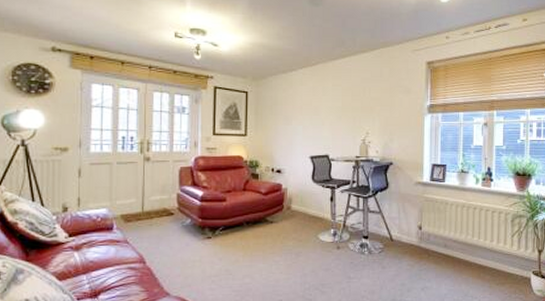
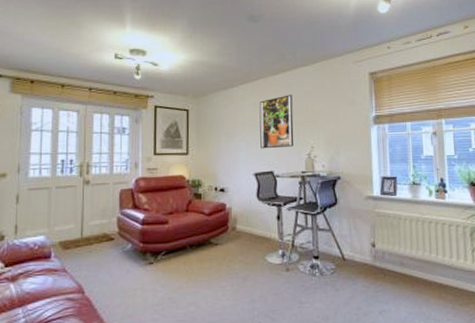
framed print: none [317,81,350,133] -> present [259,95,294,149]

